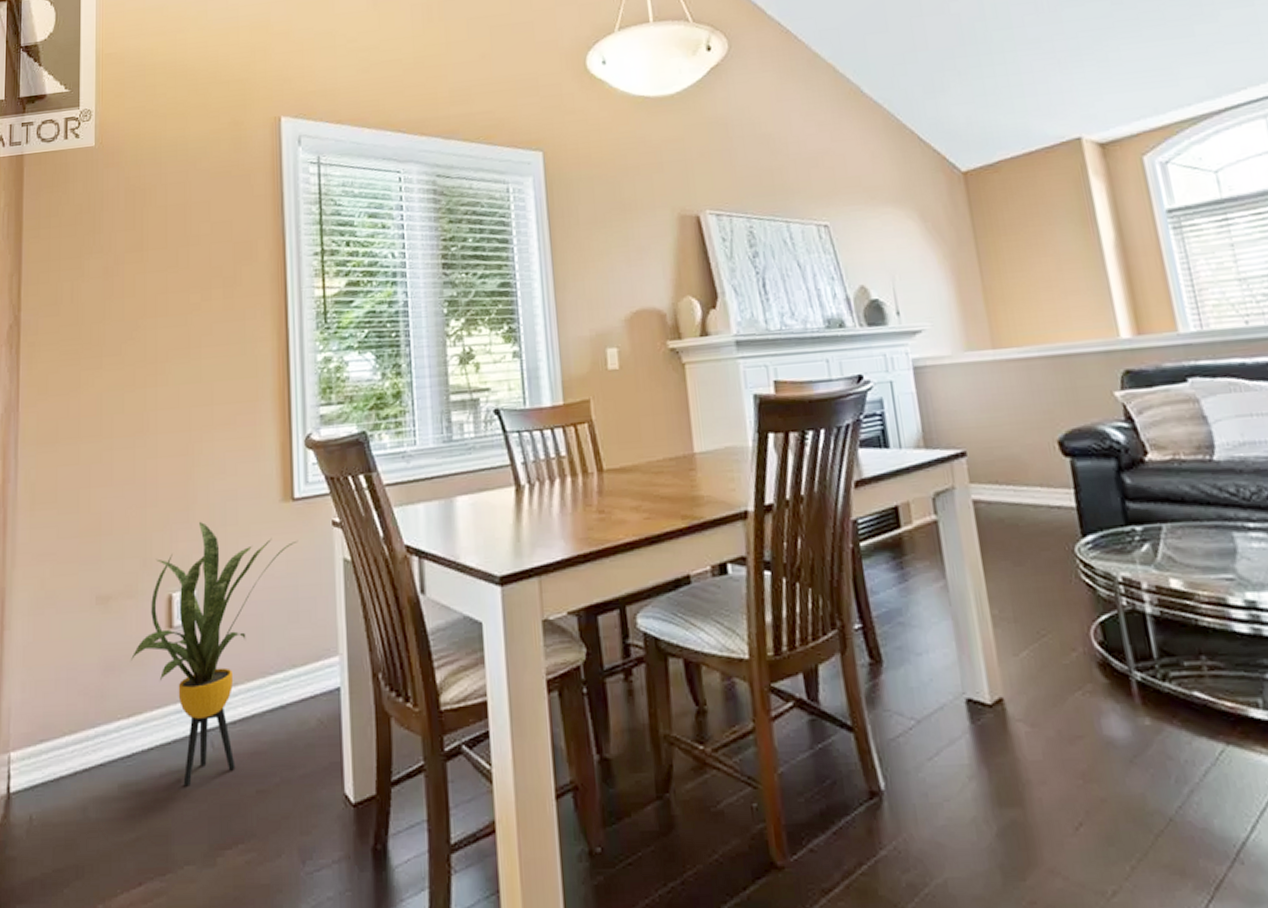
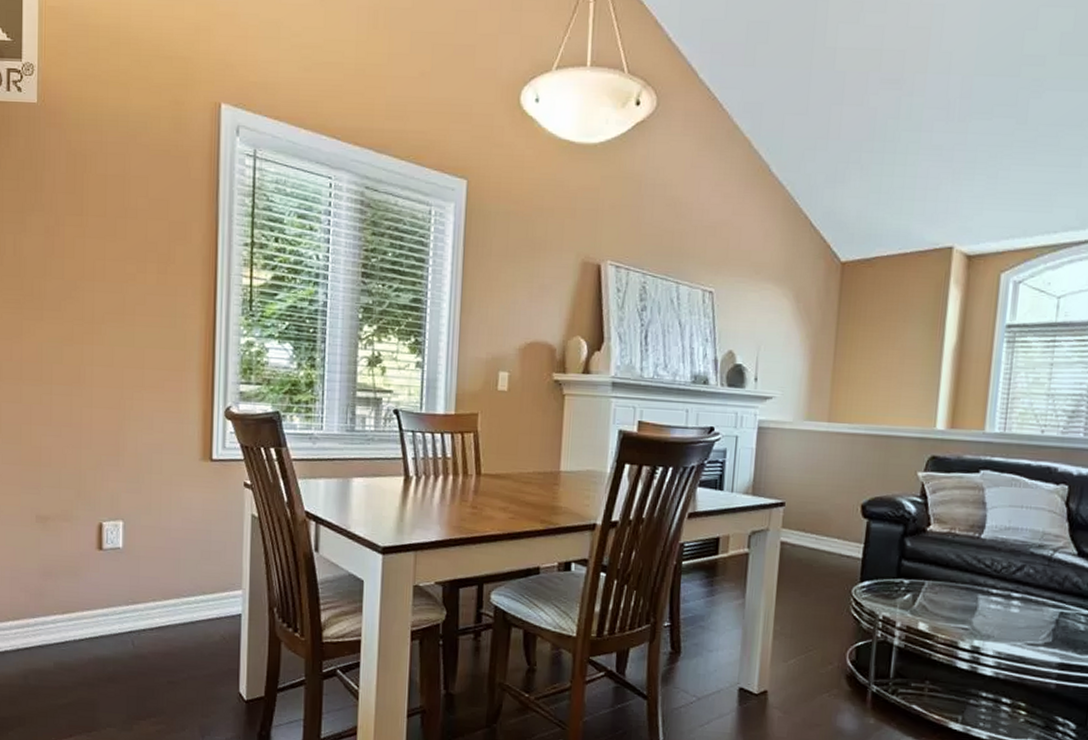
house plant: present [131,521,299,787] -> none [66,466,214,671]

